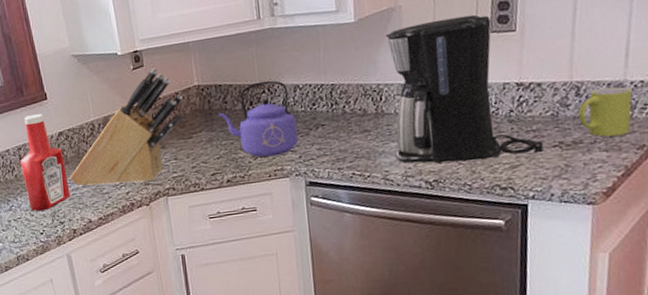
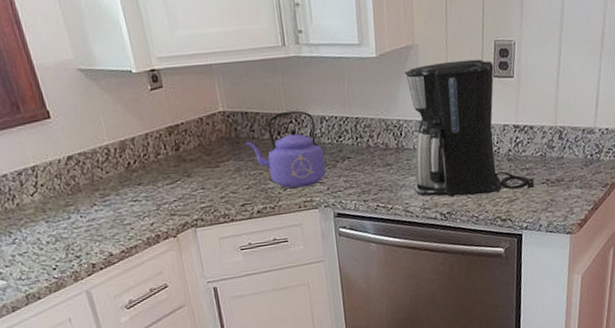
ketchup bottle: present [20,114,71,212] -> none [22,134,86,245]
knife block: present [70,68,184,186] -> none [84,89,209,217]
mug: present [578,86,633,137] -> none [560,133,600,176]

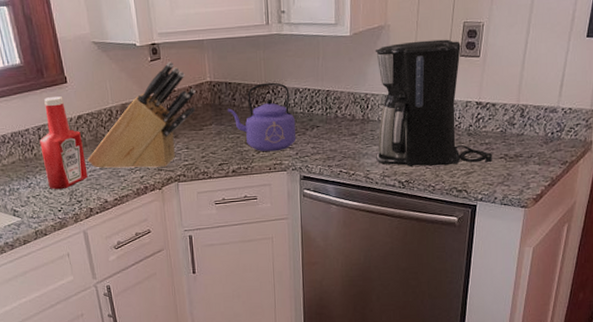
ketchup bottle: none [22,134,86,245] -> present [40,96,88,190]
knife block: none [84,89,209,217] -> present [87,61,196,168]

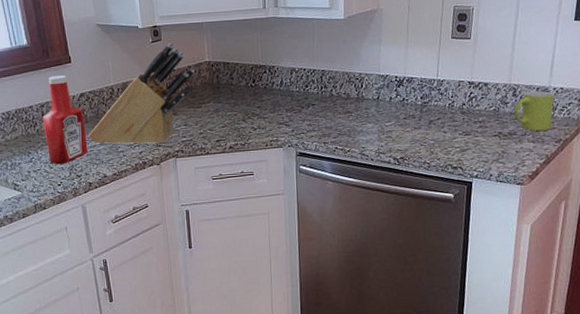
kettle: present [228,82,296,152] -> none [226,62,292,129]
coffee maker: present [375,39,492,167] -> none [368,22,486,144]
mug: none [520,111,562,153] -> present [513,91,555,131]

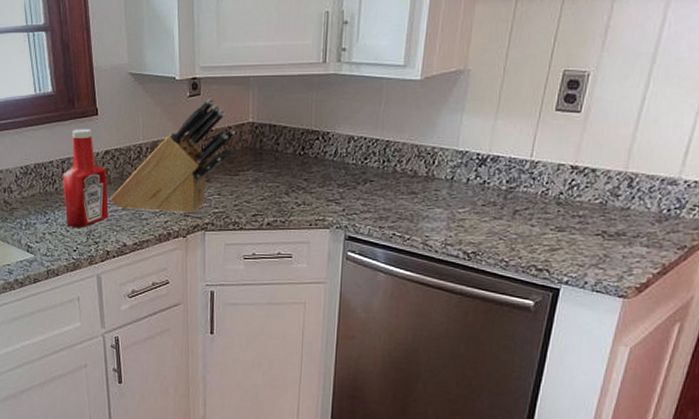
mug: present [513,91,555,131] -> none [626,182,685,233]

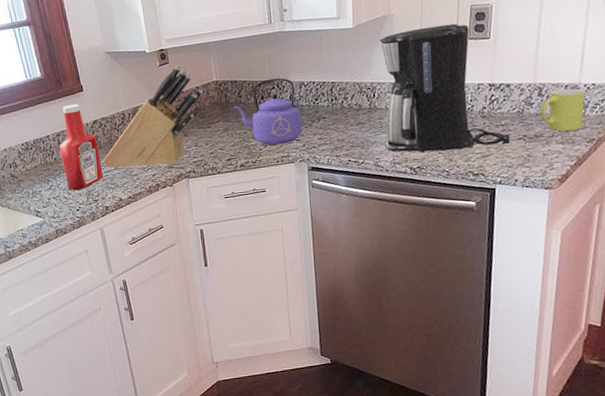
kettle: none [269,127,346,206] -> present [234,77,303,145]
coffee maker: none [438,89,586,240] -> present [379,23,510,153]
mug: none [626,182,685,233] -> present [539,88,586,132]

